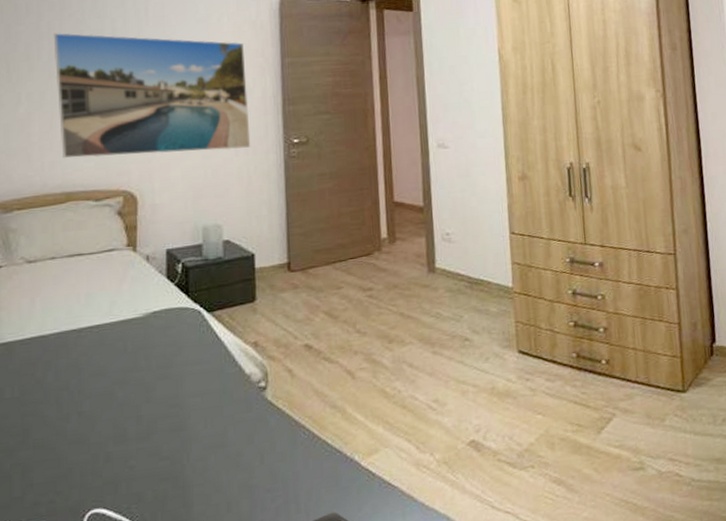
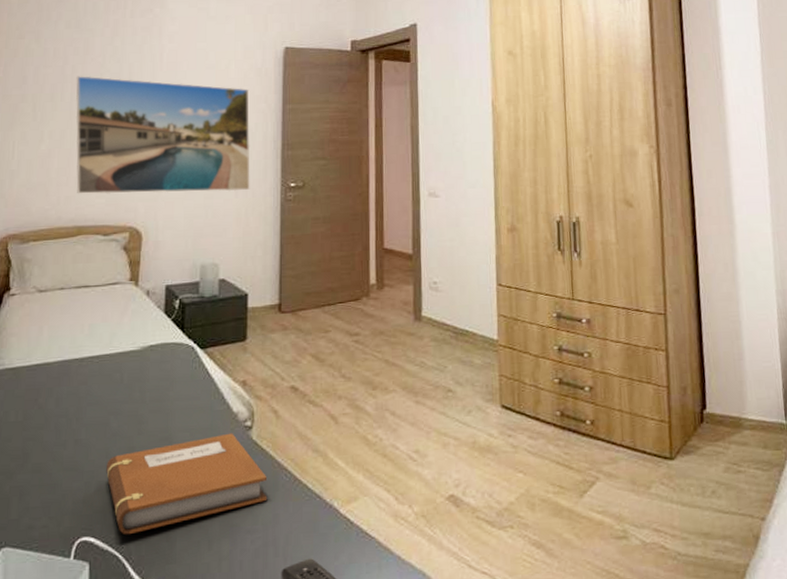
notebook: none [114,394,286,503] -> present [106,433,268,534]

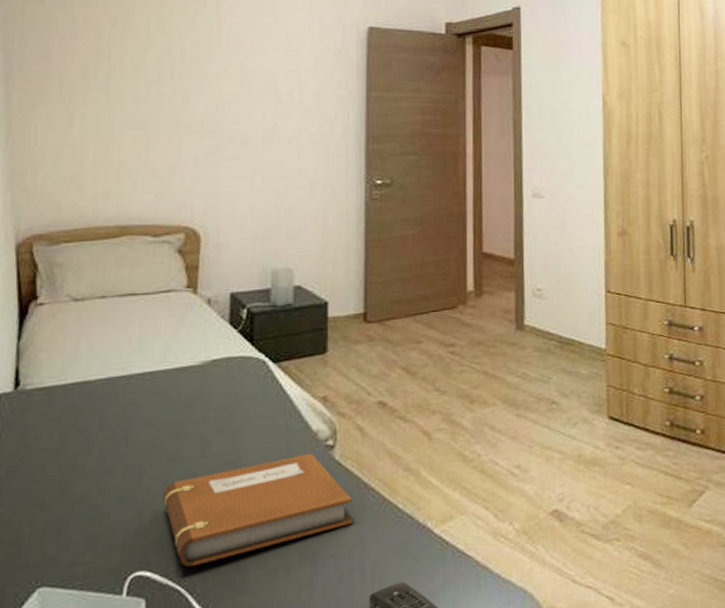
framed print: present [75,76,250,194] -> none [113,51,329,189]

